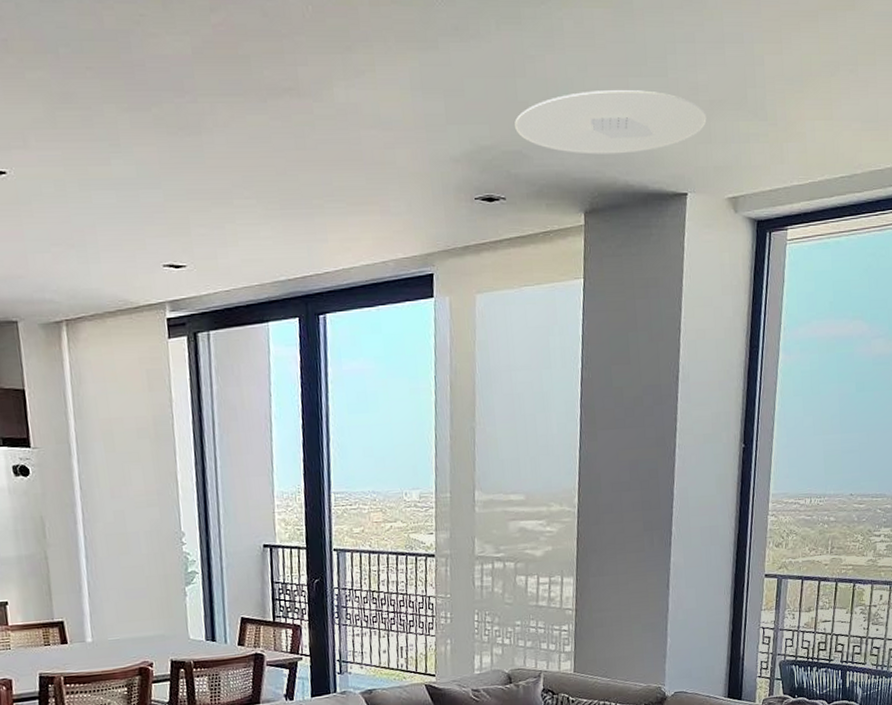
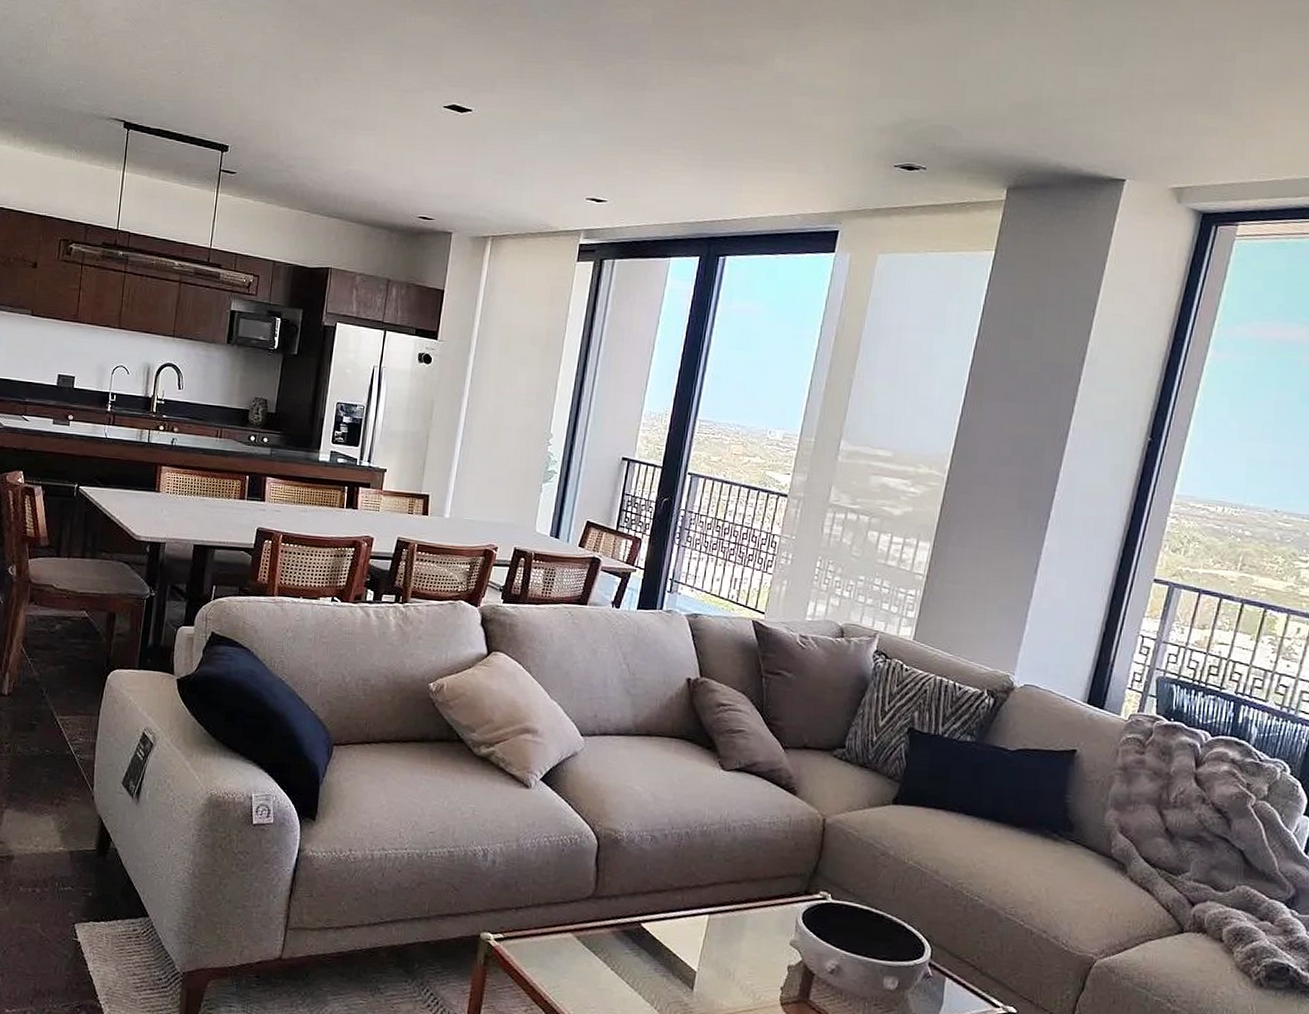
ceiling light: present [515,90,707,154] -> none [948,75,1160,137]

